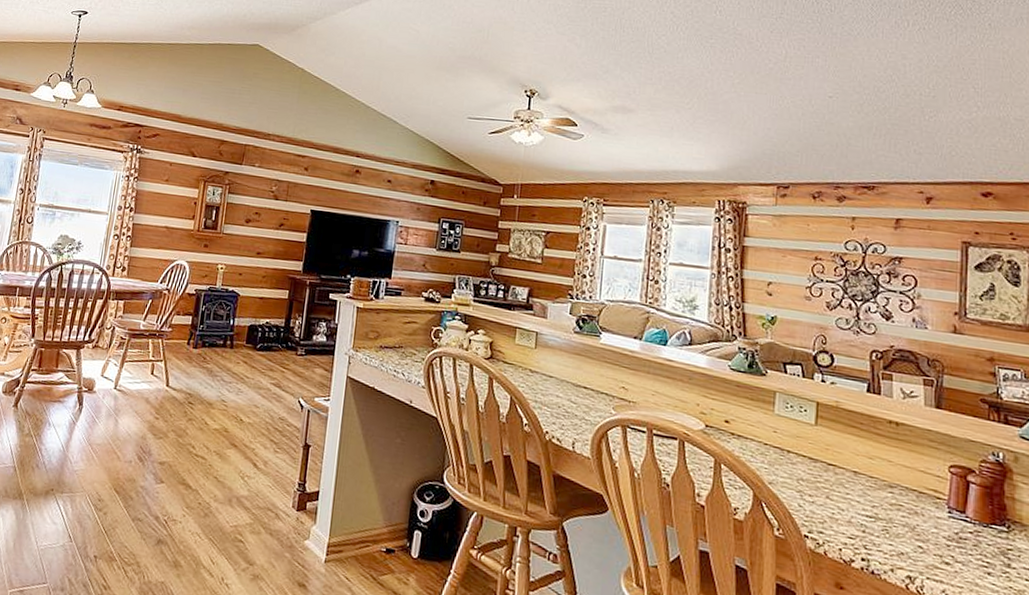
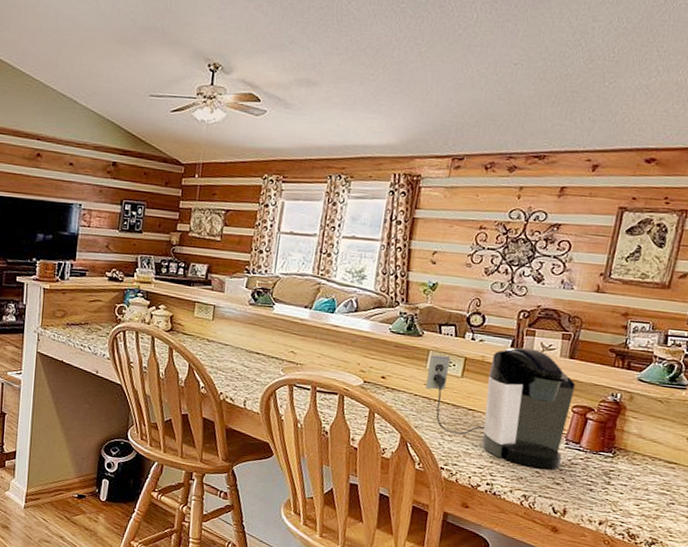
coffee maker: none [776,392,948,544] -> present [425,347,575,469]

